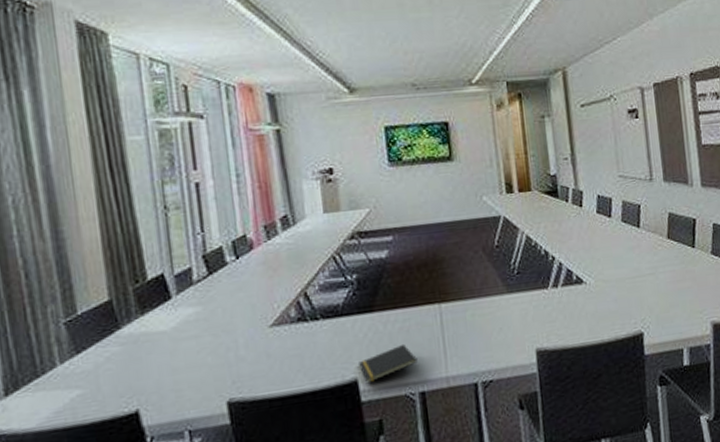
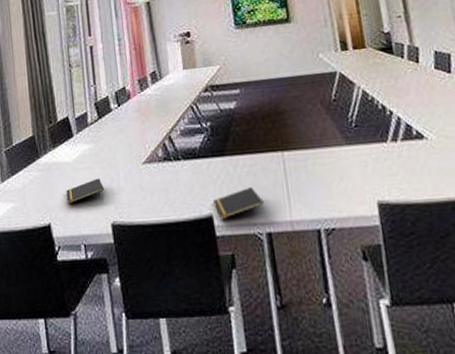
notepad: none [161,348,218,384] -> present [66,178,105,204]

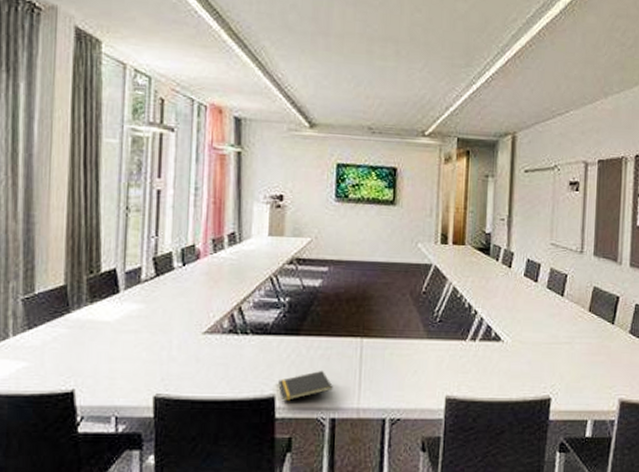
notepad: present [66,178,105,204] -> none [100,344,151,370]

